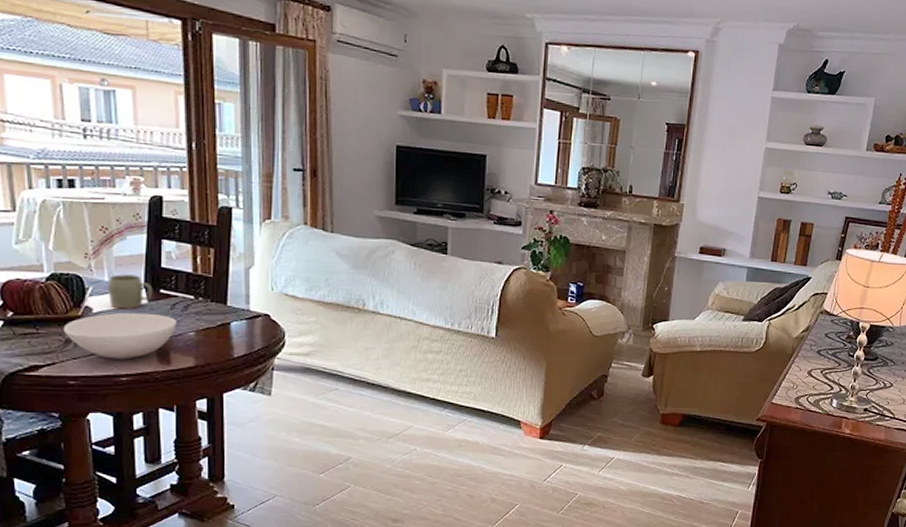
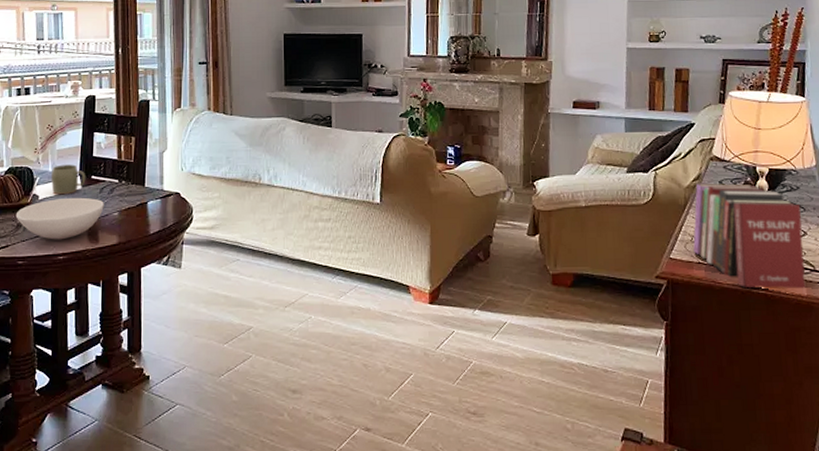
books: none [794,334,892,434] -> present [693,183,806,289]

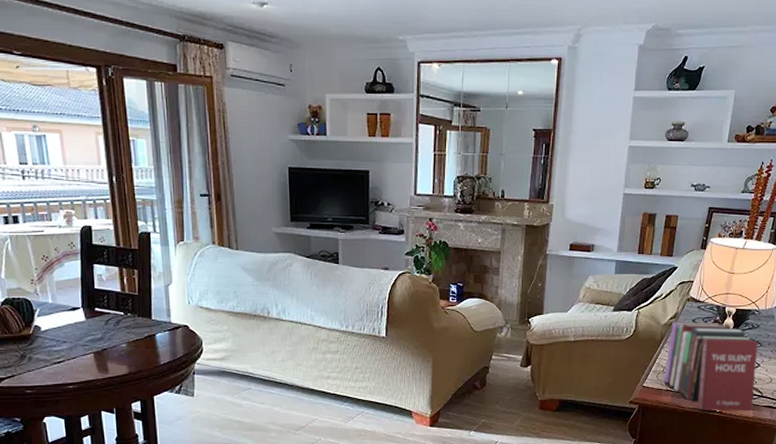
bowl: present [15,197,104,240] -> none [18,329,111,370]
mug: present [51,164,86,195] -> none [52,296,90,327]

